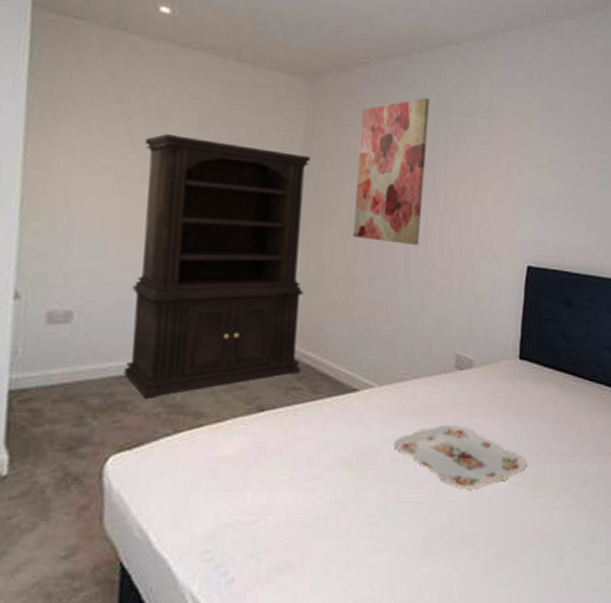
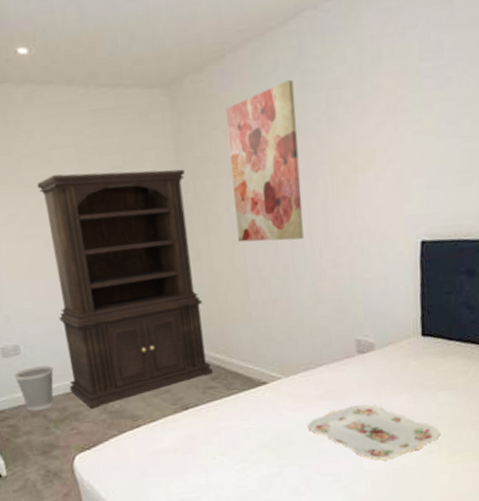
wastebasket: none [55,339,110,394] -> present [14,365,54,411]

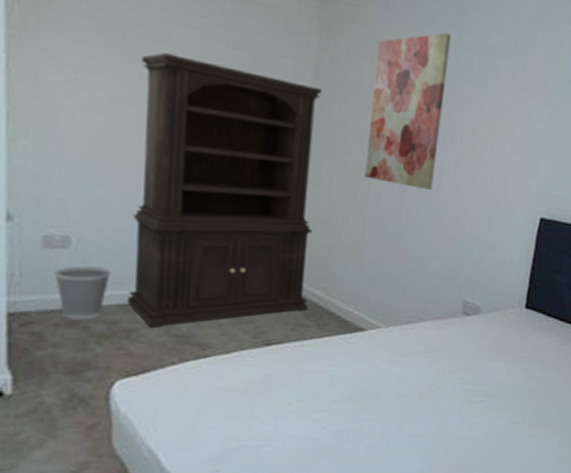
serving tray: present [307,404,441,461] -> none [398,367,526,426]

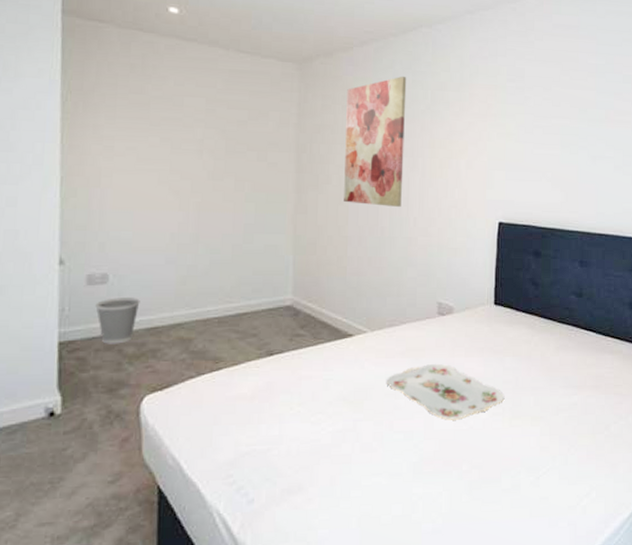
hutch: present [127,52,322,328] -> none [153,118,304,346]
serving tray: none [398,367,526,426] -> present [386,364,505,420]

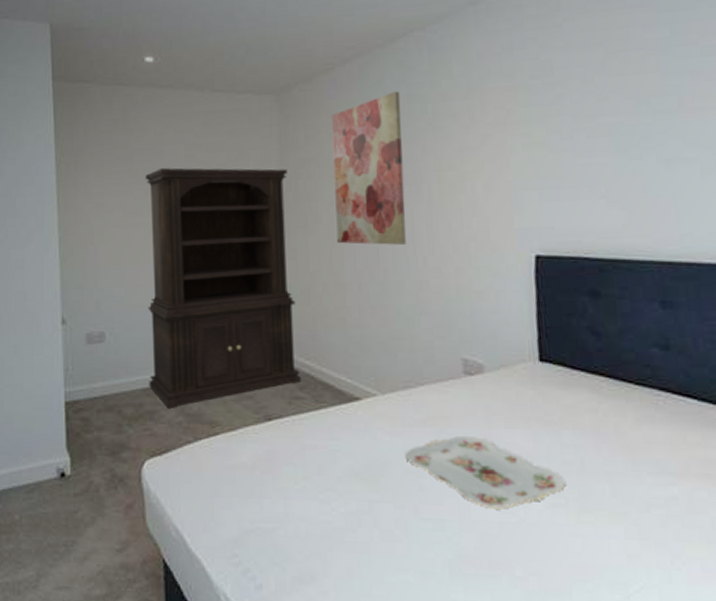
wastebasket: present [95,298,140,344] -> none [95,356,135,405]
hutch: none [153,118,304,346] -> present [145,168,301,408]

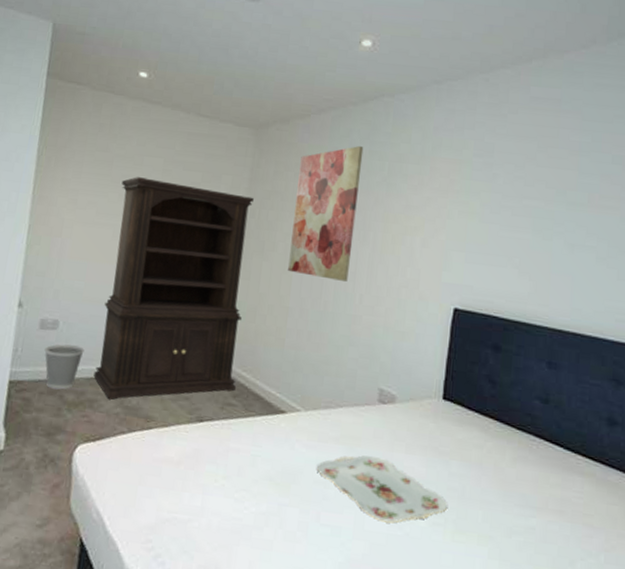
wastebasket: none [95,356,135,405] -> present [44,344,85,390]

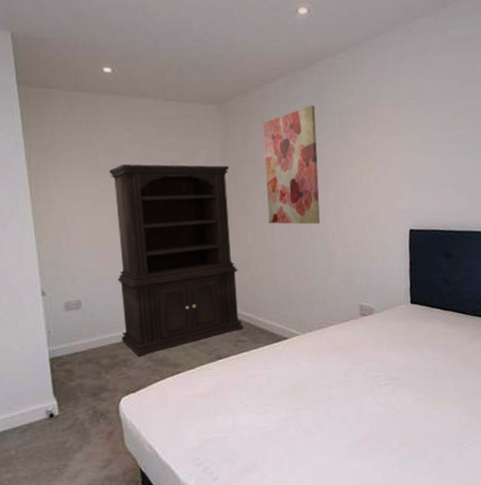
wastebasket: present [44,344,85,390] -> none [74,318,109,358]
serving tray: present [316,455,448,523] -> none [319,358,426,406]

